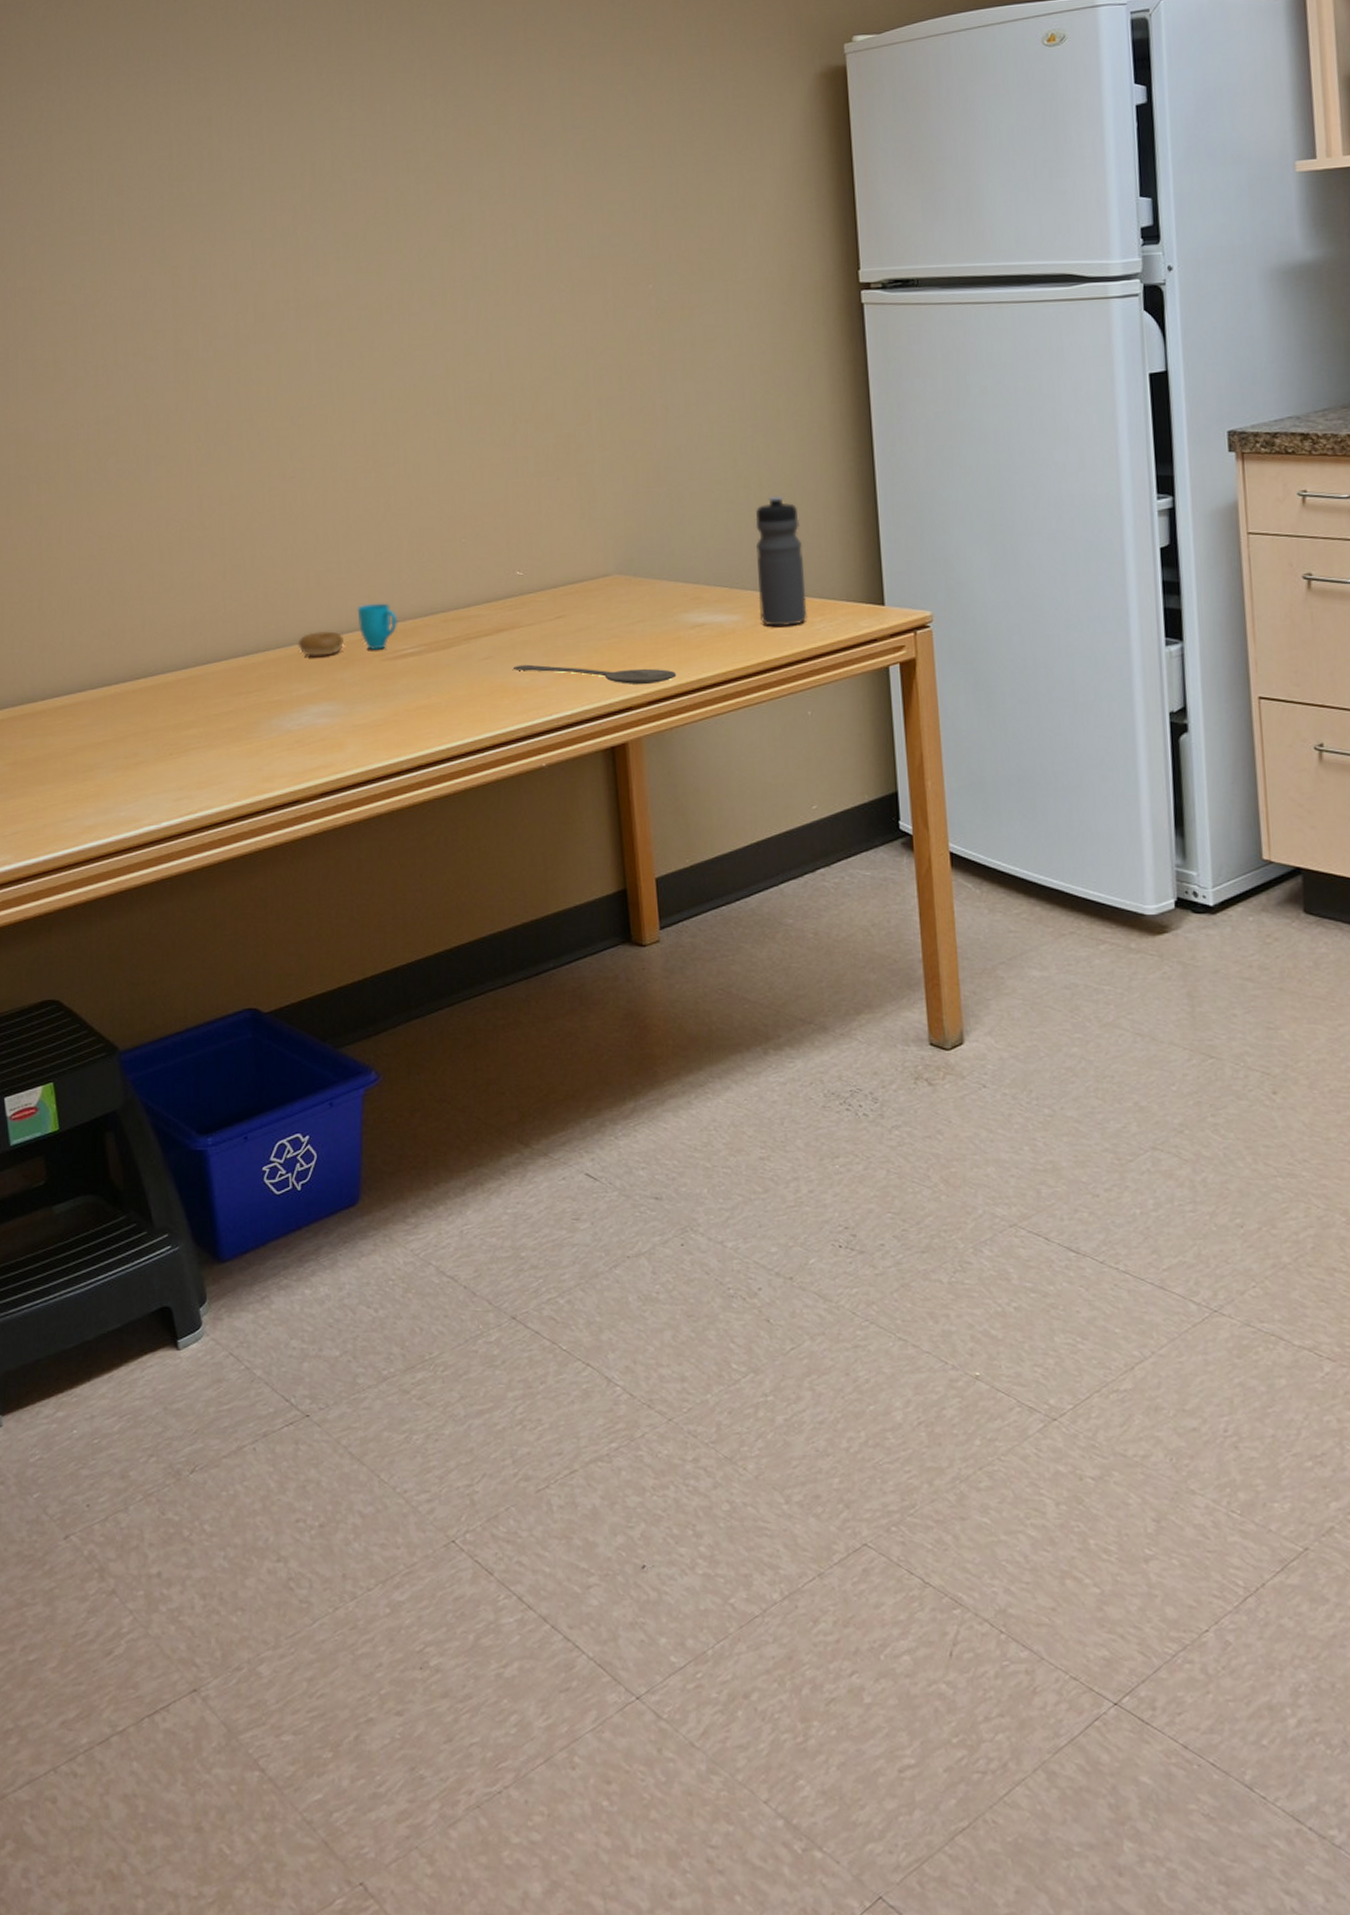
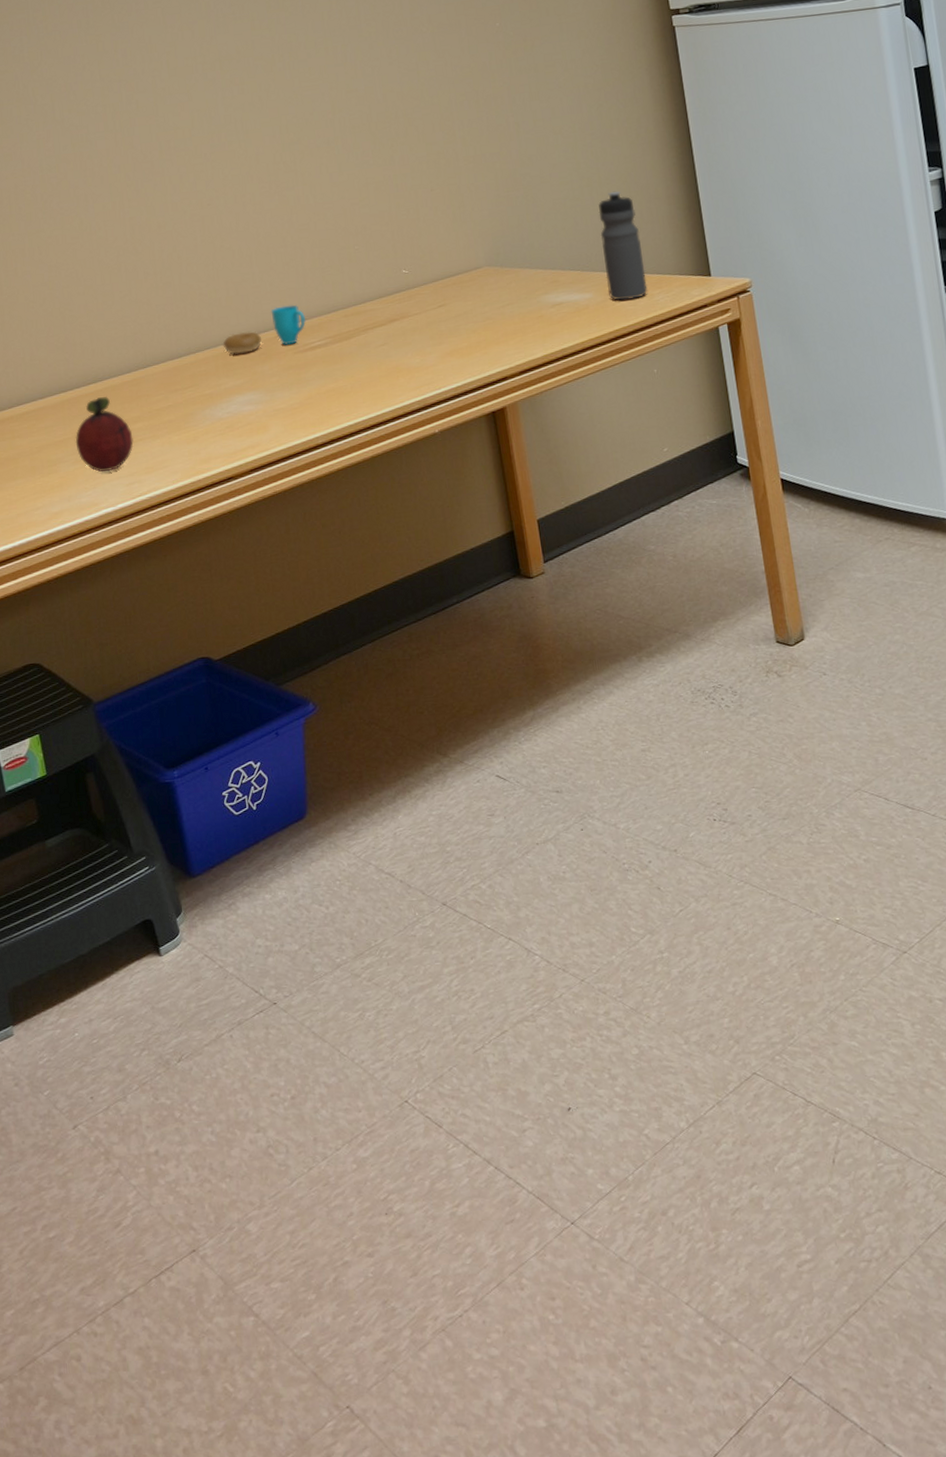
fruit: none [117,695,185,783] -> present [75,397,134,472]
wooden spoon: present [513,664,677,684] -> none [406,343,543,358]

